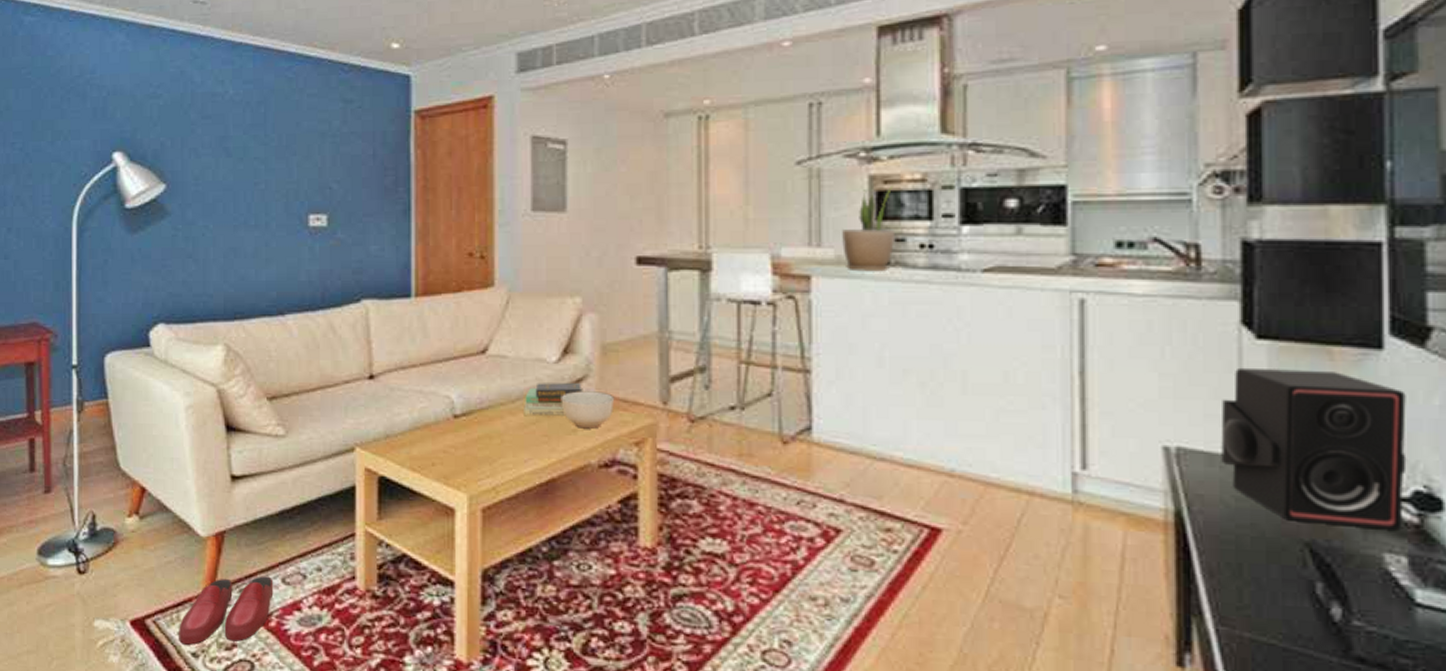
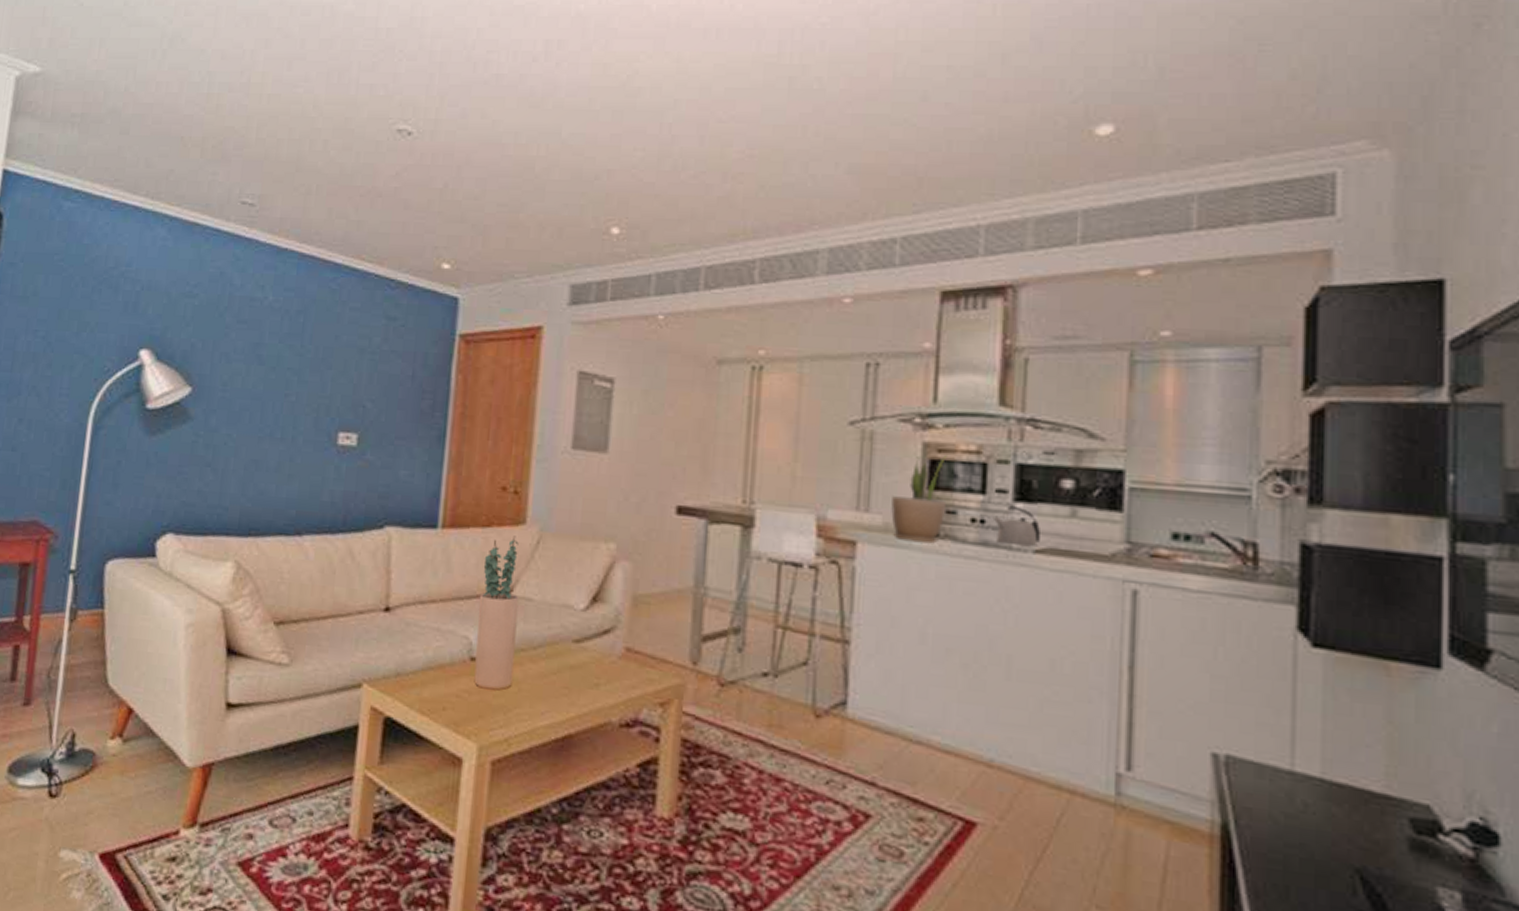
slippers: present [179,576,274,645] -> none [150,815,260,886]
vase: none [456,298,495,443] -> present [474,535,519,691]
books: present [524,383,583,417] -> none [545,630,610,669]
bowl: present [561,391,615,429] -> none [585,642,643,685]
kettle: none [940,228,987,268] -> present [992,505,1040,549]
stereo: present [1221,367,1407,530] -> none [1271,675,1464,863]

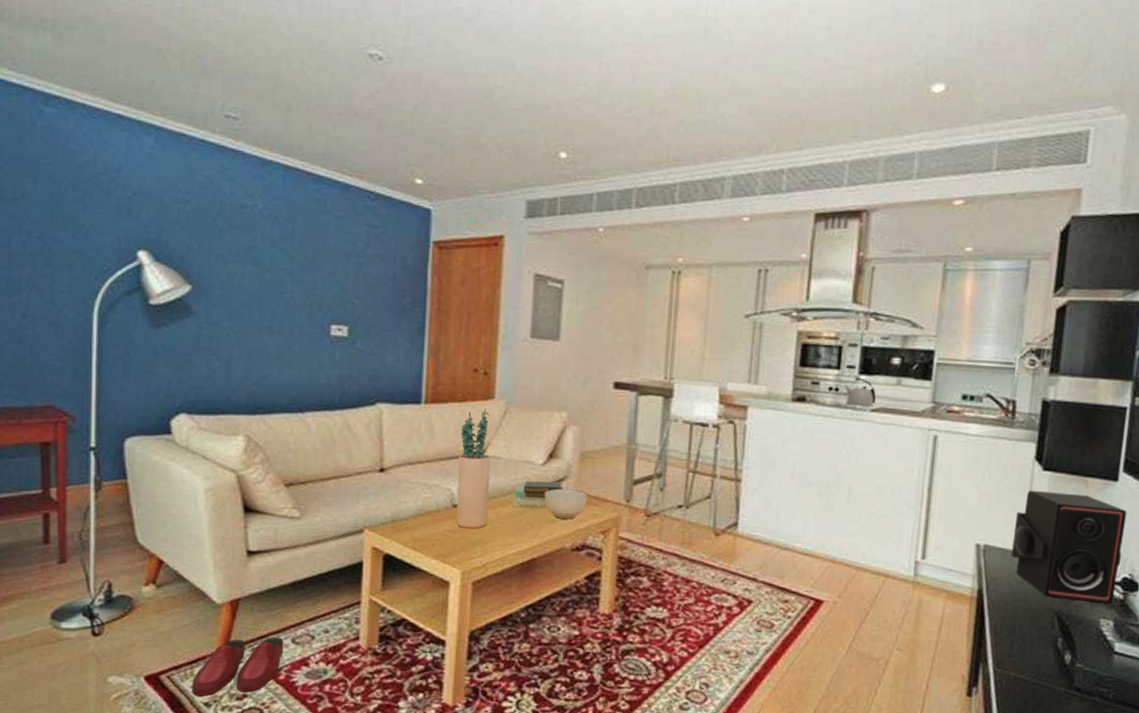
slippers: none [150,815,260,886] -> present [192,637,284,696]
books: none [545,630,610,669] -> present [513,481,563,509]
bowl: none [585,642,643,685] -> present [544,488,589,520]
potted plant: present [891,454,948,545] -> none [773,340,815,408]
stereo: none [1271,675,1464,863] -> present [1011,490,1127,604]

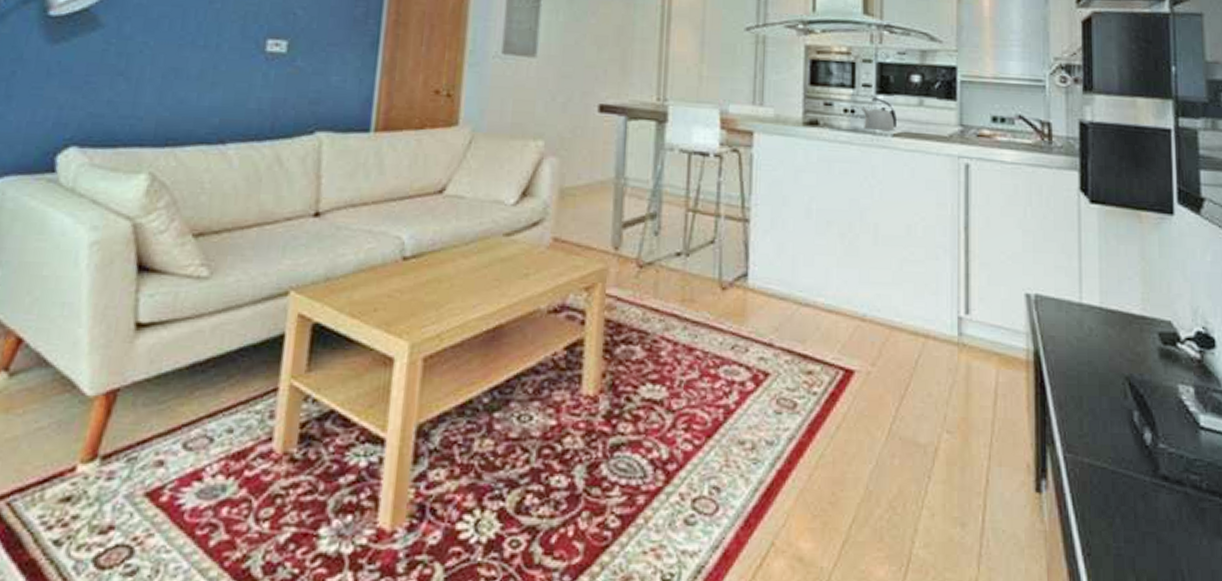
slippers: present [192,637,284,696] -> none [38,441,172,531]
vase: present [456,408,491,529] -> none [406,137,452,288]
books: present [513,481,563,509] -> none [476,225,538,261]
bowl: present [544,488,589,520] -> none [515,234,569,273]
stereo: present [1011,490,1127,604] -> none [1066,226,1191,365]

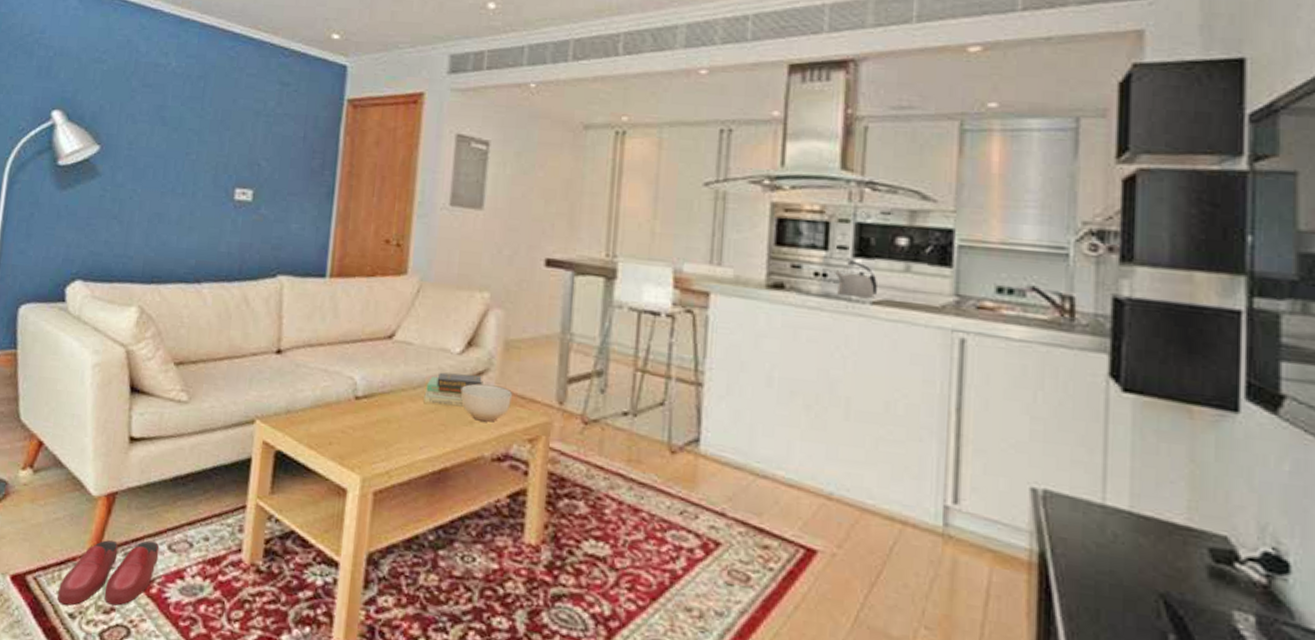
slippers: none [38,441,172,531] -> present [57,540,160,606]
books: none [476,225,538,261] -> present [423,372,483,407]
bowl: none [515,234,569,273] -> present [460,383,513,422]

